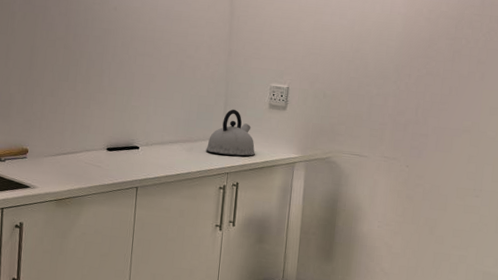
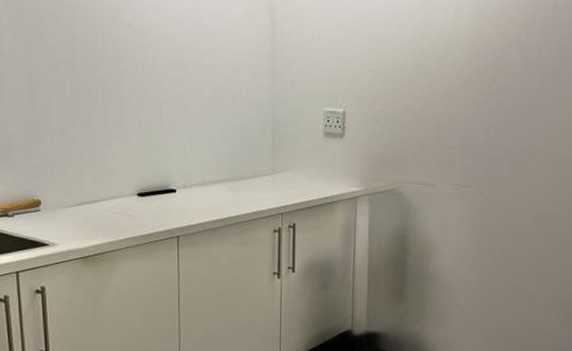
kettle: present [206,109,255,156] -> none [255,139,312,193]

